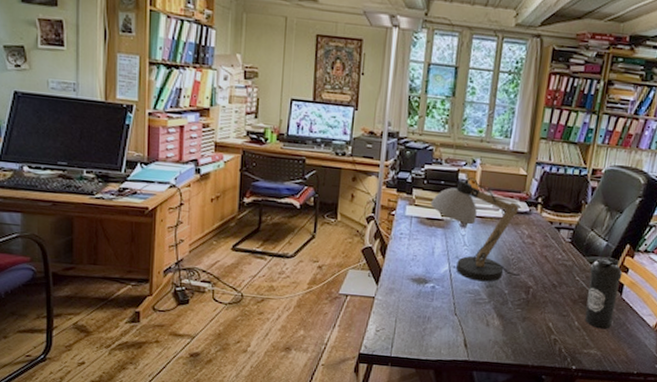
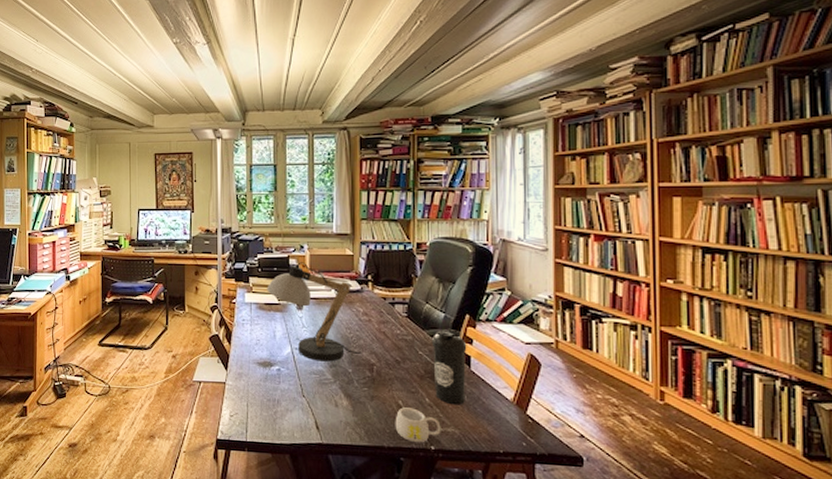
mug: none [541,329,585,363] -> present [395,407,441,443]

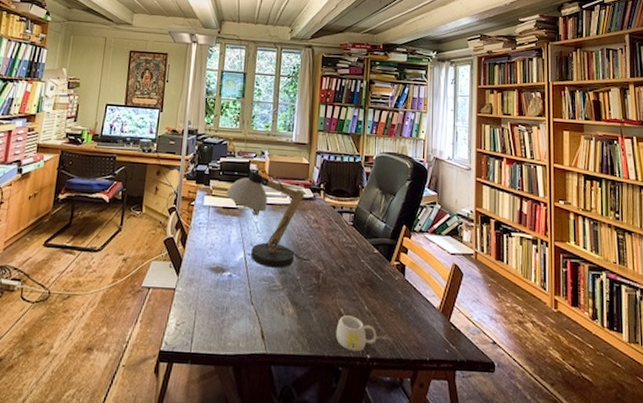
water bottle: present [431,328,467,405] -> none [372,238,403,313]

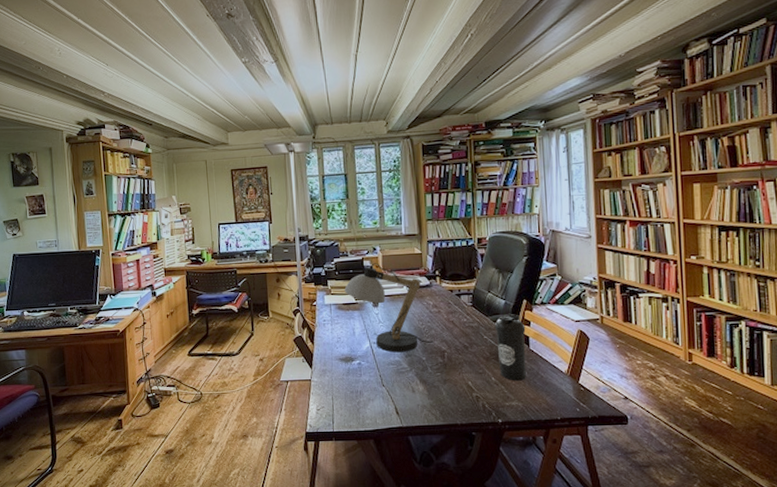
mug: present [335,315,377,352] -> none [466,387,507,418]
water bottle: none [372,238,403,313] -> present [494,313,526,381]

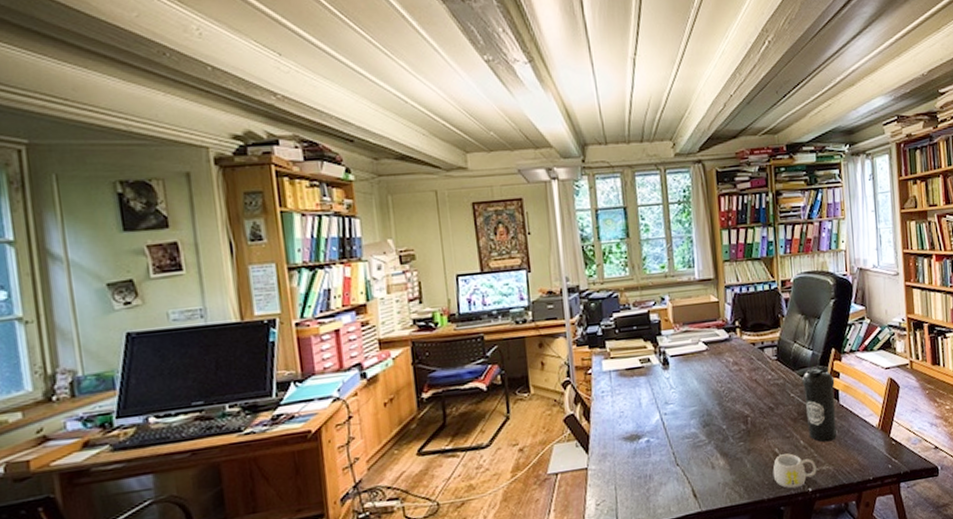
desk lamp: present [344,263,434,353] -> none [627,316,735,424]
mug: none [466,387,507,418] -> present [772,453,817,489]

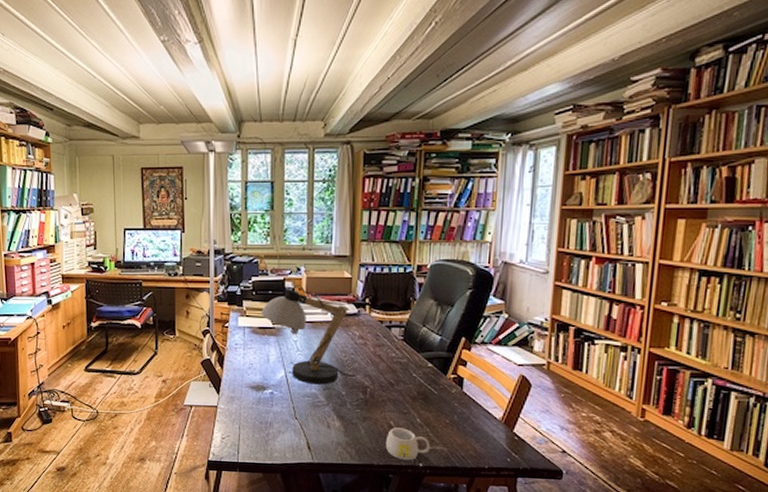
desk lamp: none [627,316,735,424] -> present [261,285,356,385]
water bottle: present [801,365,837,442] -> none [426,351,461,425]

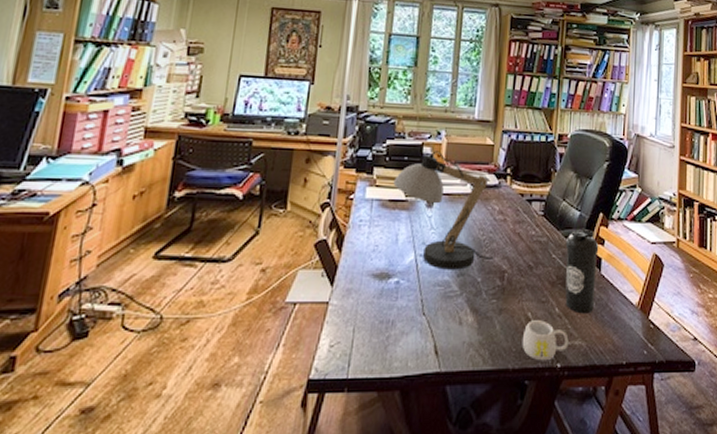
water bottle: none [426,351,461,425] -> present [565,228,599,314]

